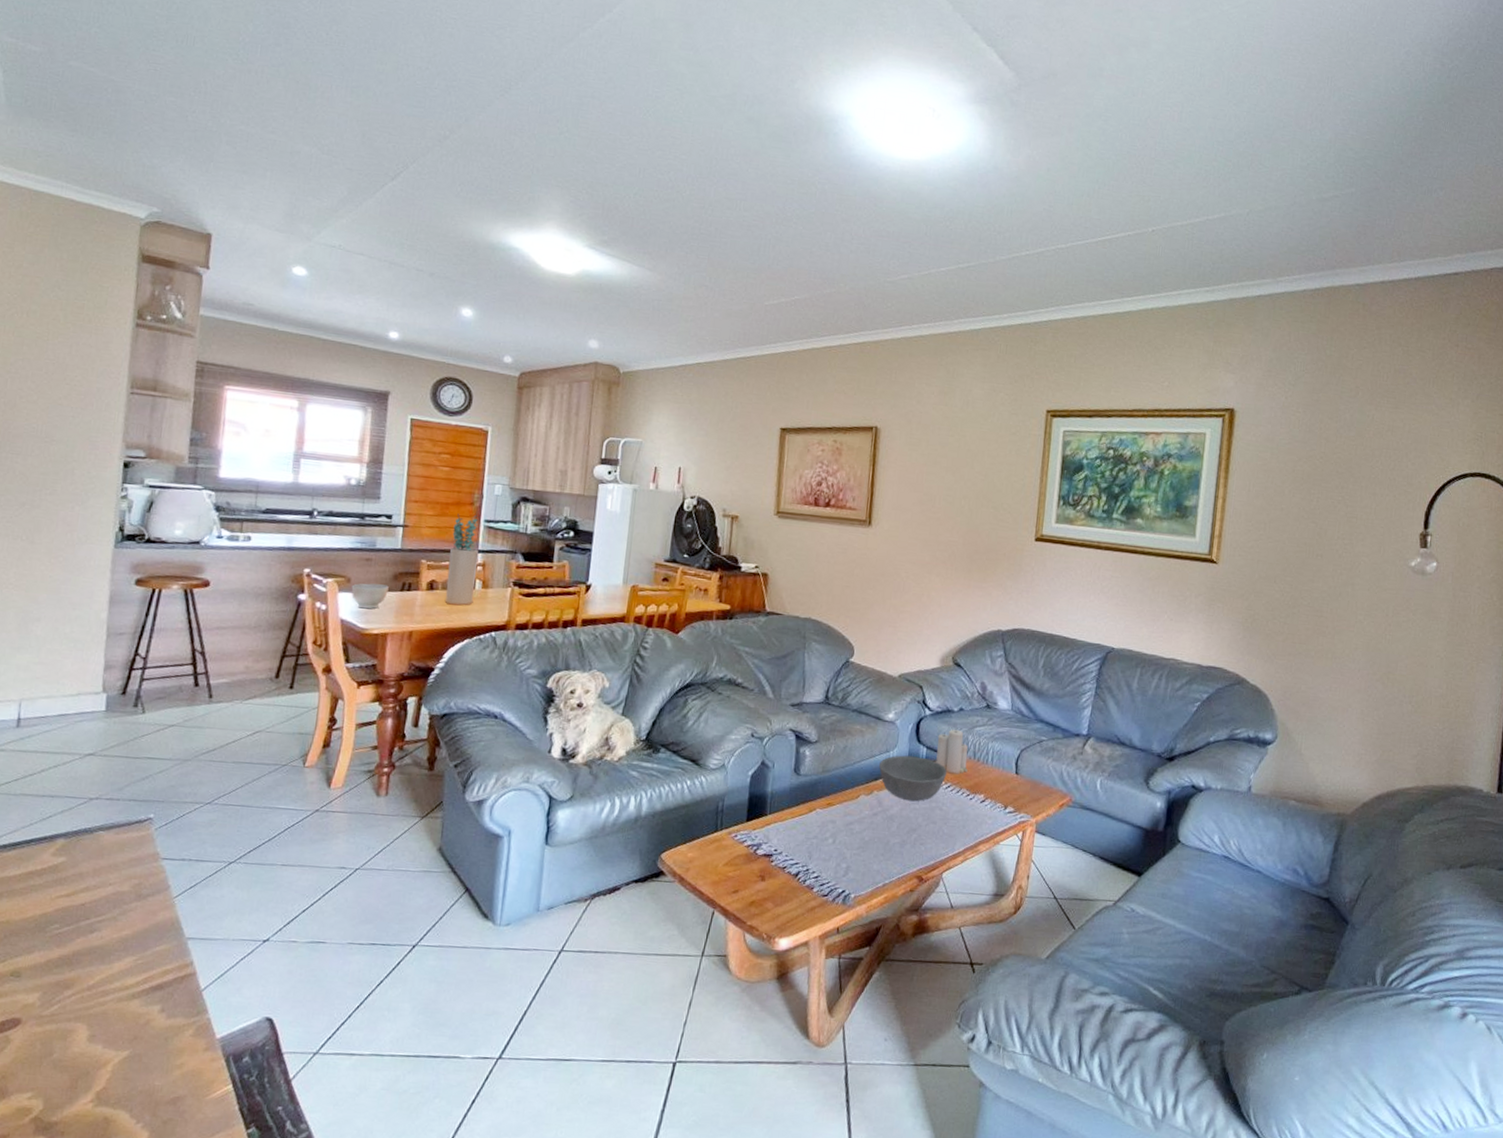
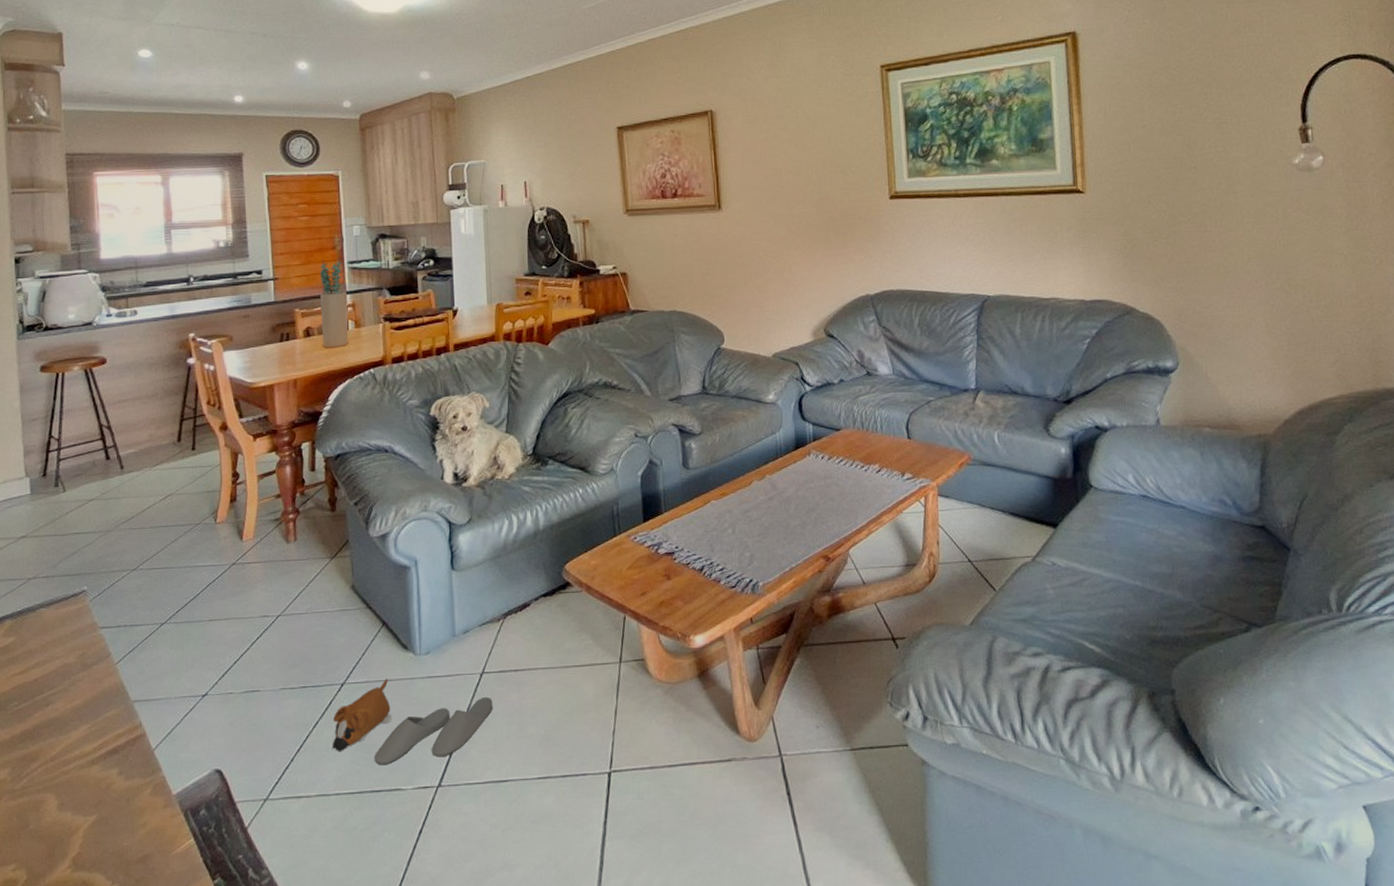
bowl: present [351,583,389,609] -> none [234,338,269,364]
dog toy: none [393,945,462,1013] -> present [332,679,393,751]
slippers: none [436,974,568,1032] -> present [374,696,493,766]
bowl: present [879,755,948,801] -> none [767,434,838,480]
candle: present [936,728,968,776] -> none [822,400,858,449]

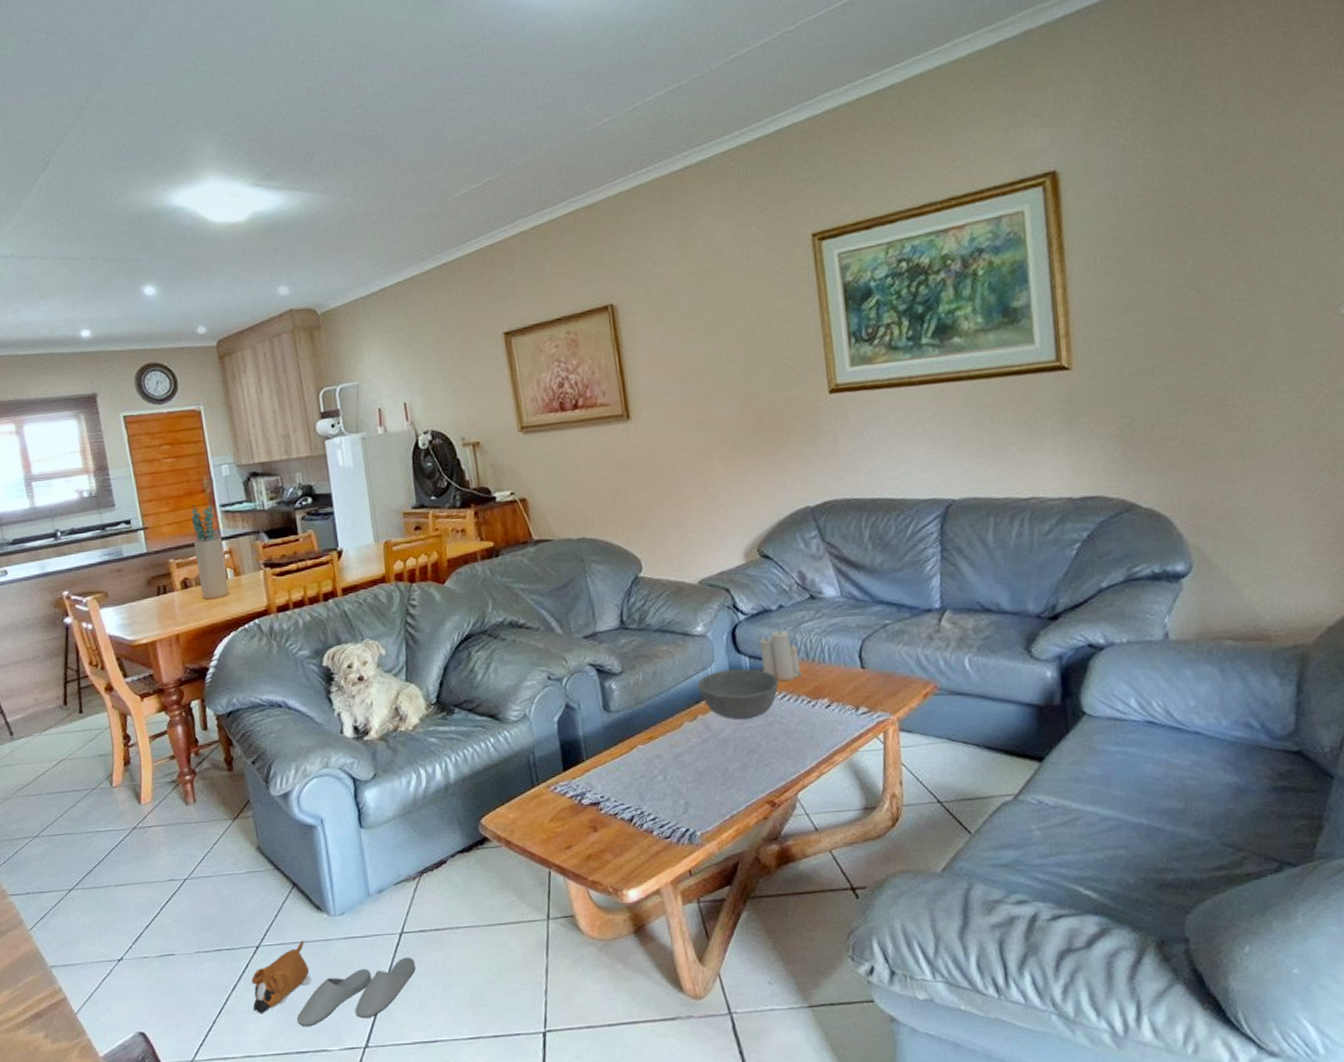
bowl: none [767,434,838,480] -> present [698,668,780,719]
candle: none [822,400,858,449] -> present [759,628,803,683]

